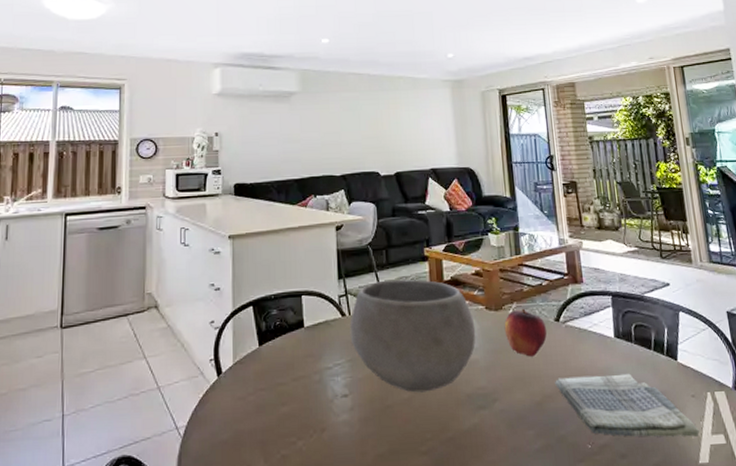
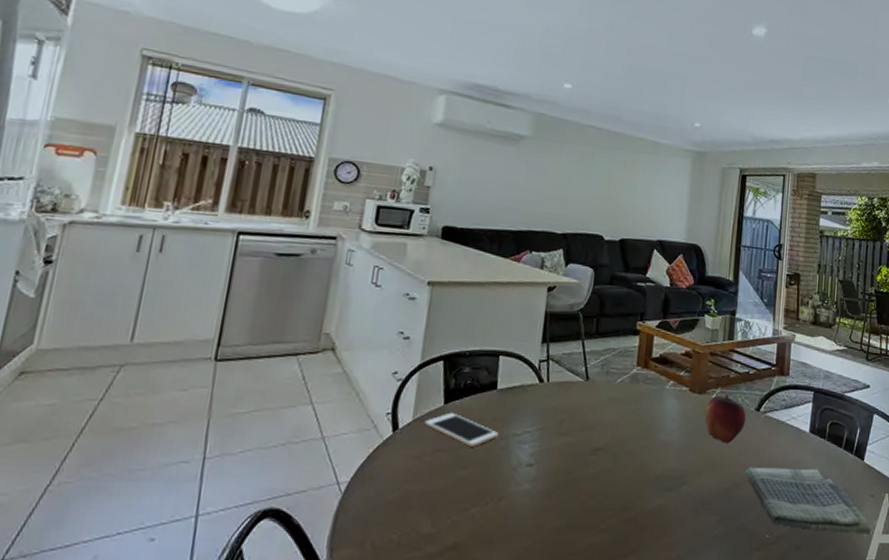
cell phone: none [244,353,312,384] -> present [424,412,499,447]
bowl: present [350,279,476,393] -> none [545,350,676,469]

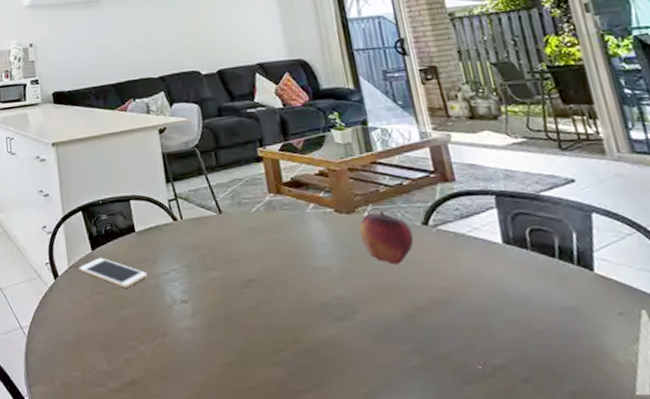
dish towel: present [745,467,872,535] -> none [428,285,634,363]

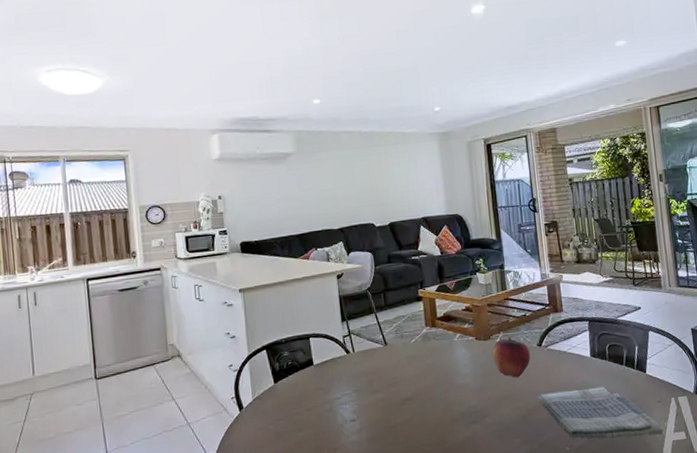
cell phone: present [78,257,148,288] -> none [262,389,323,413]
dish towel: none [428,285,634,363] -> present [538,386,664,439]

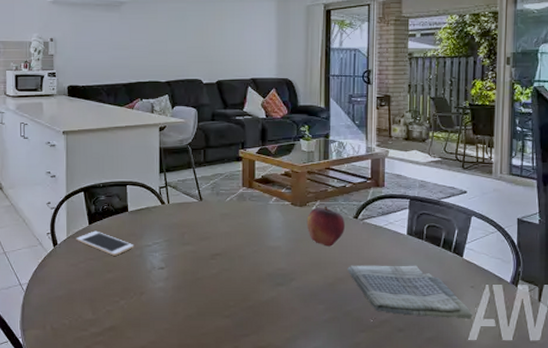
cell phone: none [262,389,323,413] -> present [76,230,134,256]

